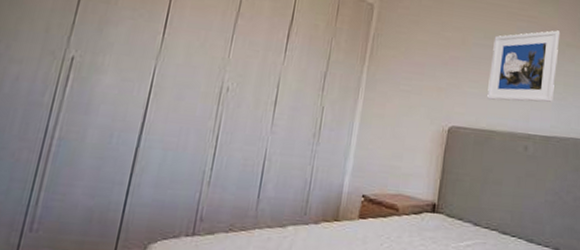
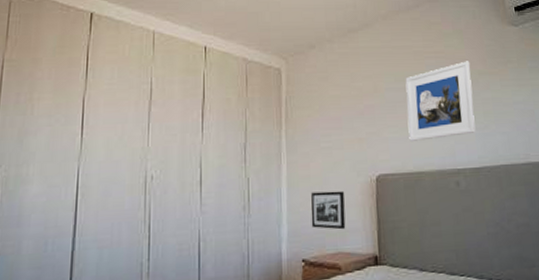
picture frame: none [377,132,416,173] -> present [310,190,346,230]

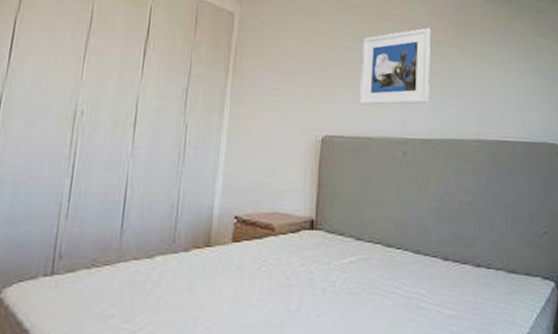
picture frame: present [310,190,346,230] -> none [248,146,288,189]

